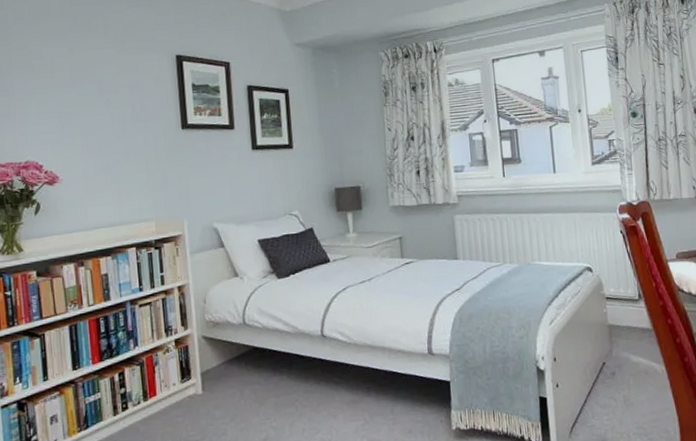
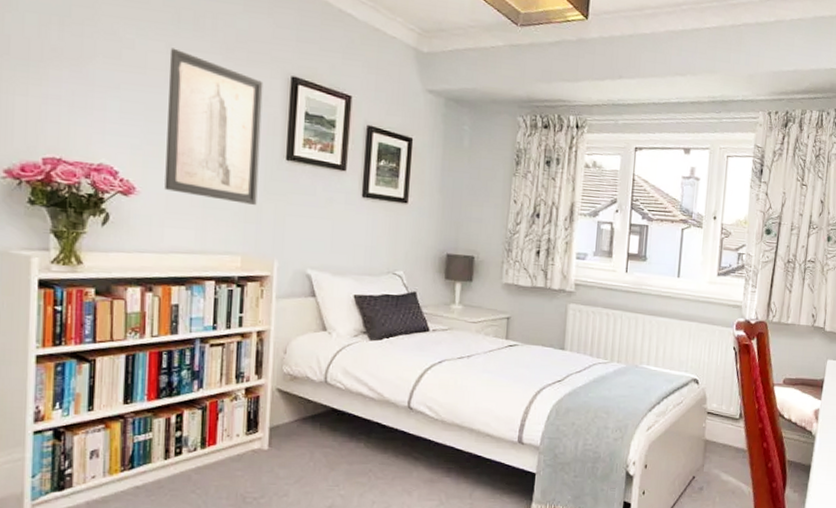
wall art: none [71,50,162,175] -> present [165,48,263,205]

